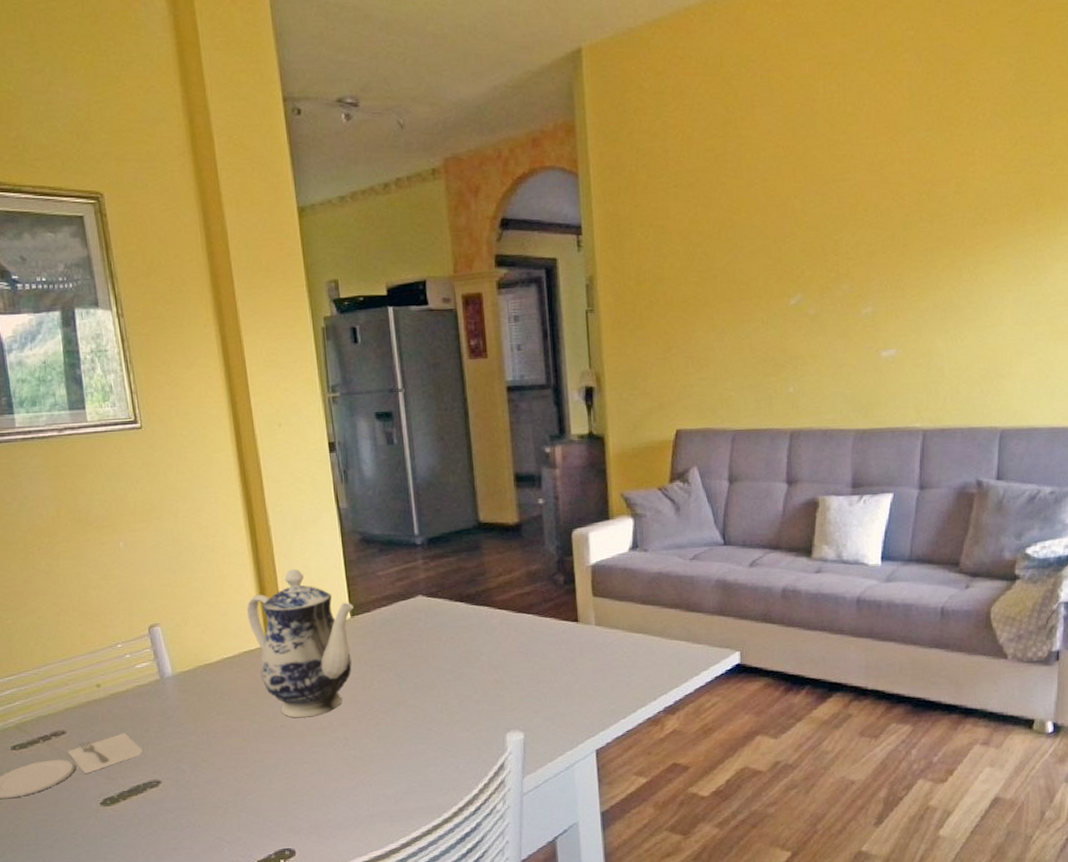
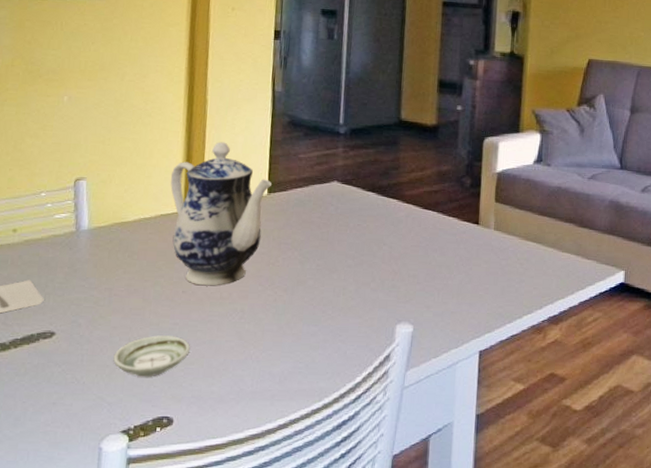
saucer: none [224,770,299,814] -> present [113,335,190,377]

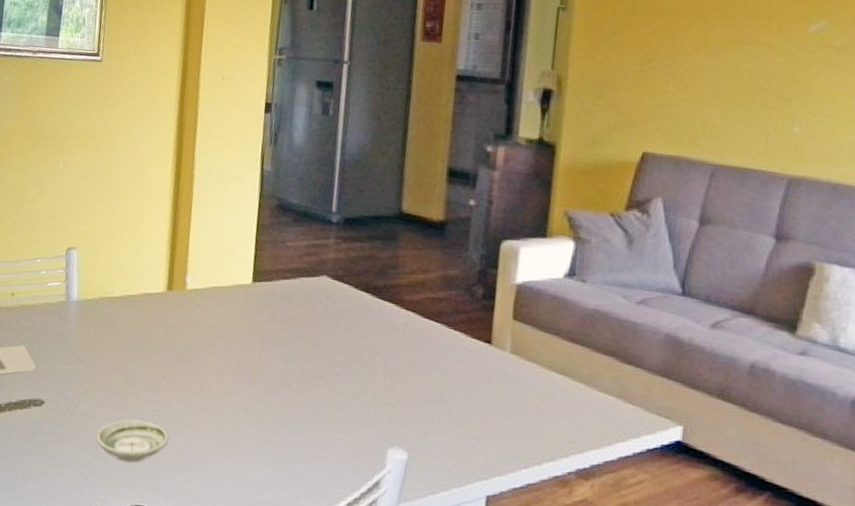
teapot: present [170,142,272,286] -> none [155,221,257,376]

